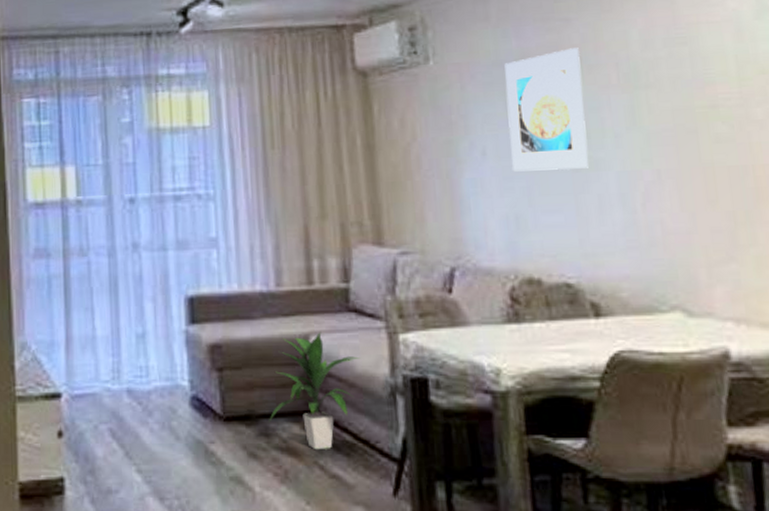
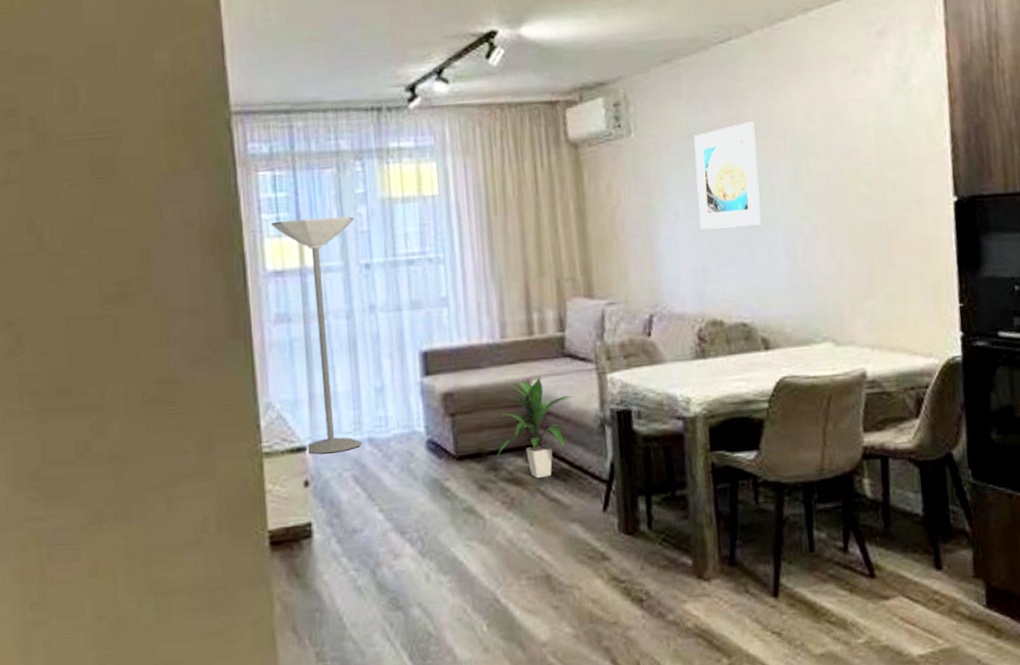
floor lamp: none [34,147,120,403] -> present [271,217,362,454]

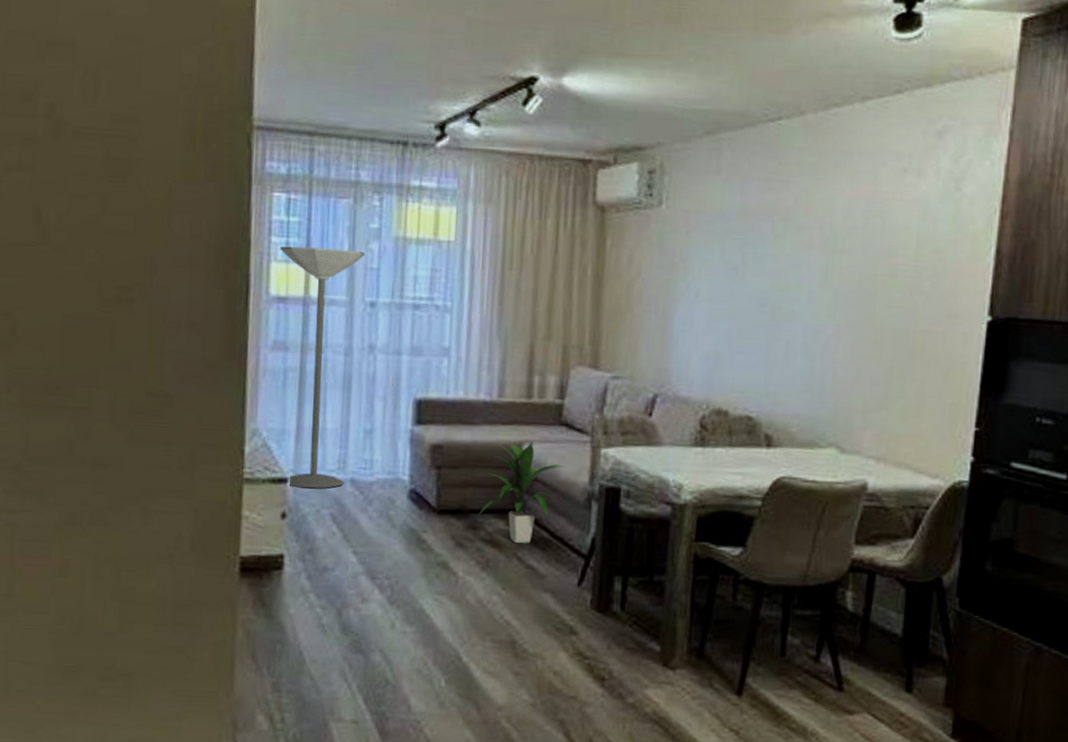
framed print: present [694,121,761,230] -> none [718,208,792,318]

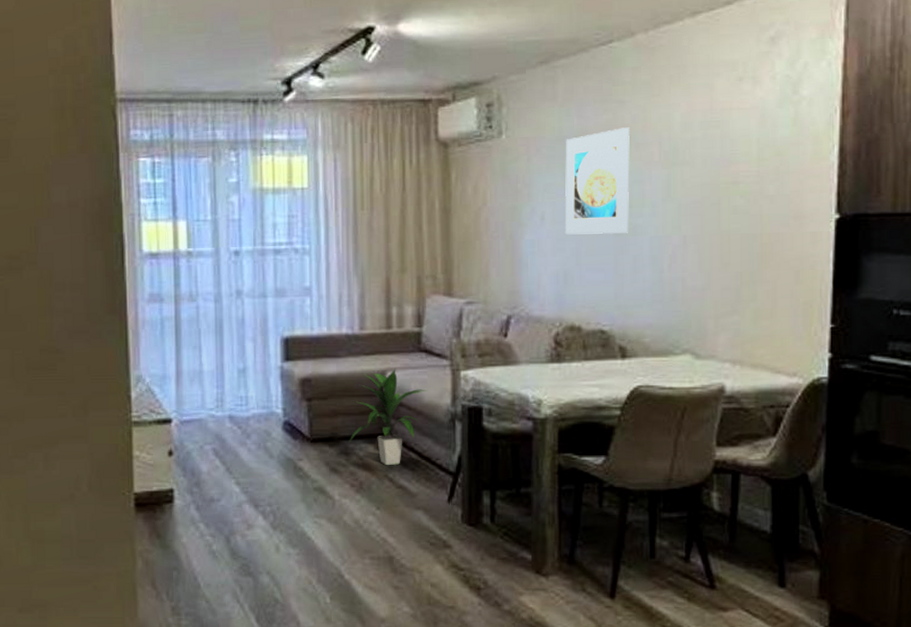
floor lamp: present [280,246,366,489] -> none [149,204,227,427]
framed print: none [718,208,792,318] -> present [565,127,630,235]

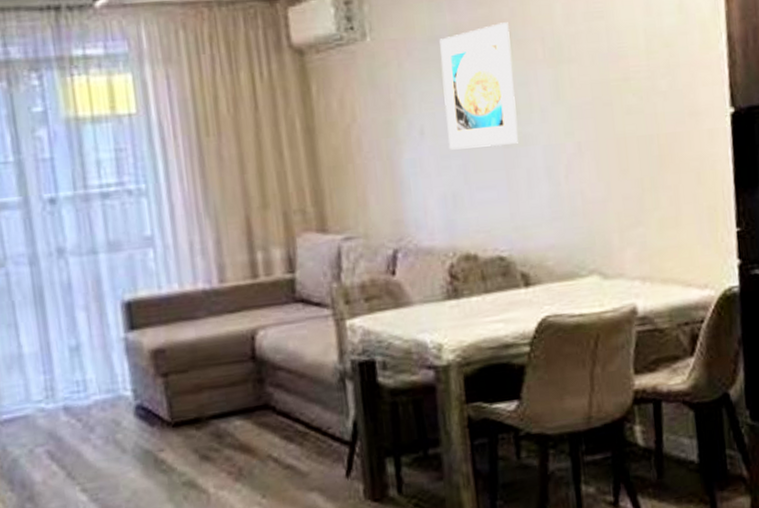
indoor plant: present [349,368,428,466] -> none [220,325,309,444]

